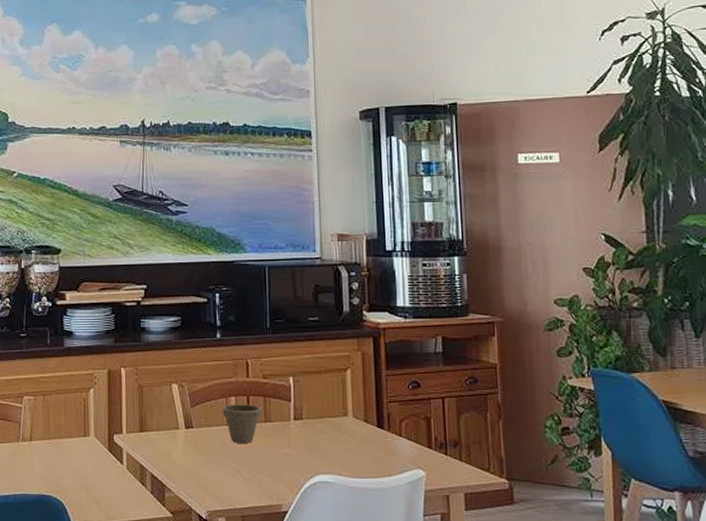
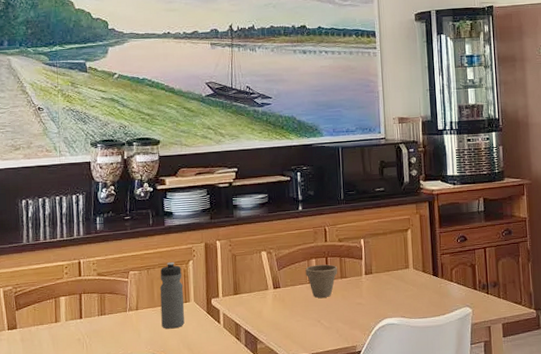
water bottle: none [56,389,83,466] -> present [159,262,185,329]

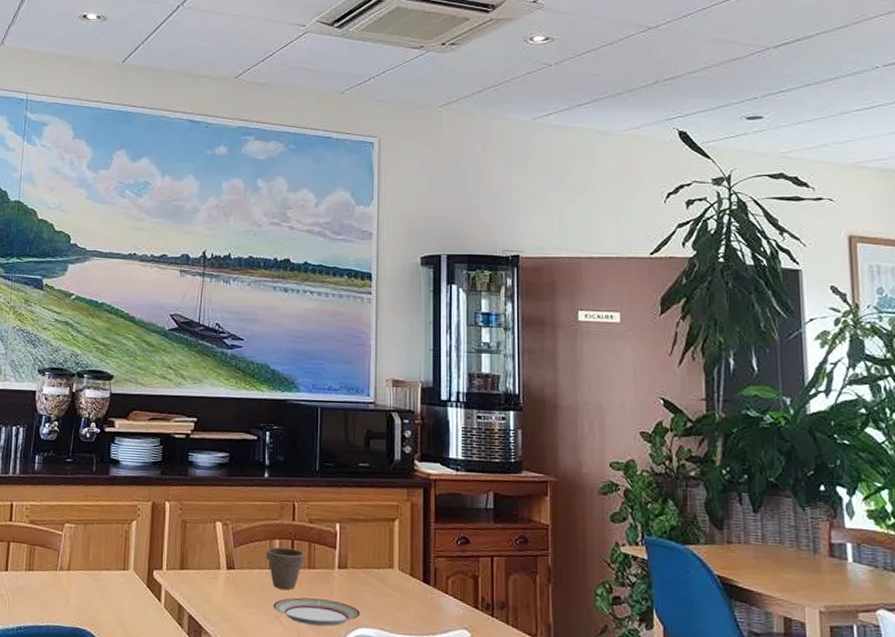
water bottle: present [159,262,185,329] -> none [94,519,123,600]
plate: none [313,300,386,323] -> present [272,597,362,626]

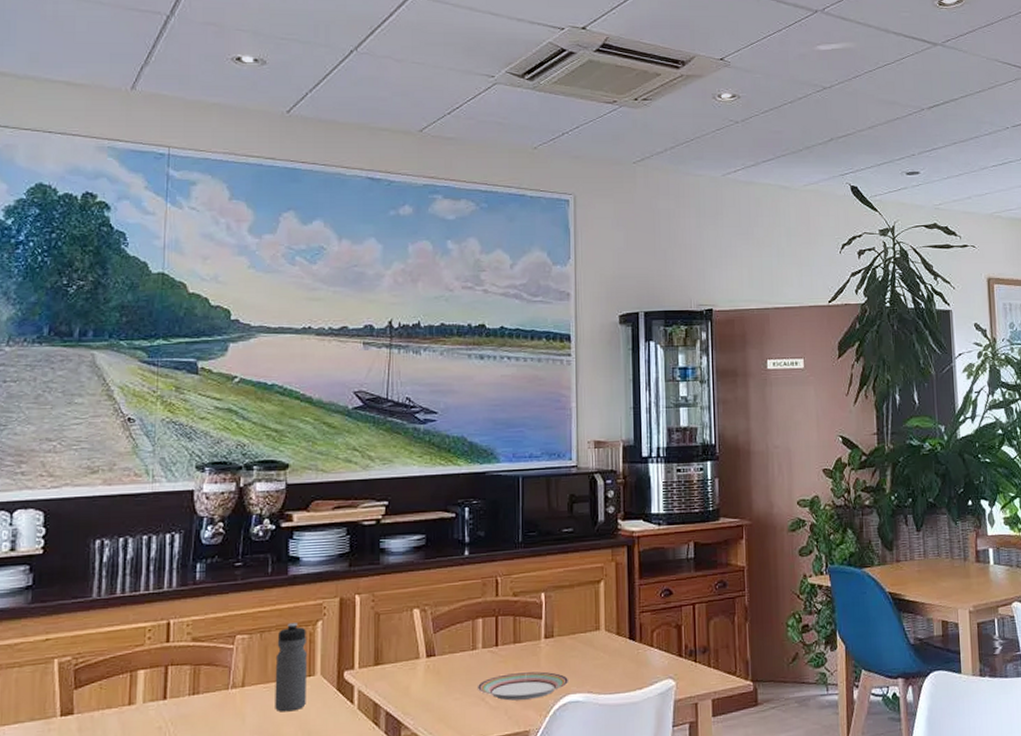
water bottle: none [94,519,123,600] -> present [275,623,308,712]
flower pot: present [266,547,306,590] -> none [469,625,511,669]

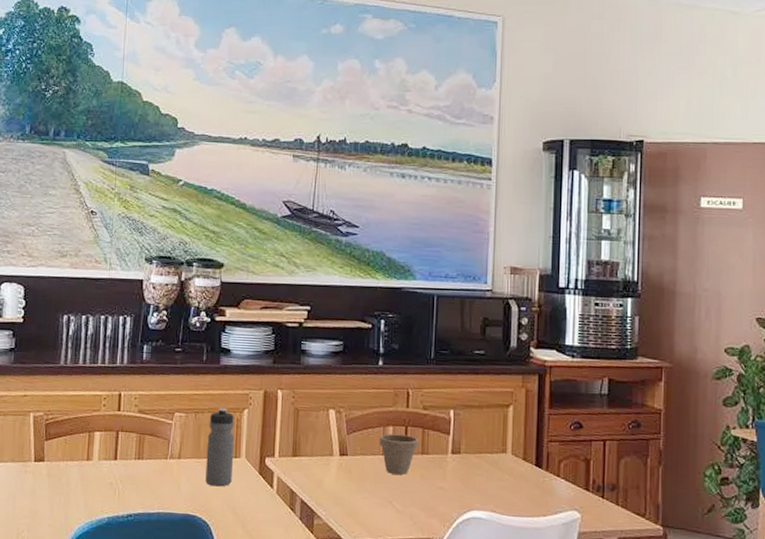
flower pot: none [469,625,511,669] -> present [380,433,419,475]
plate: present [477,671,569,701] -> none [385,482,474,510]

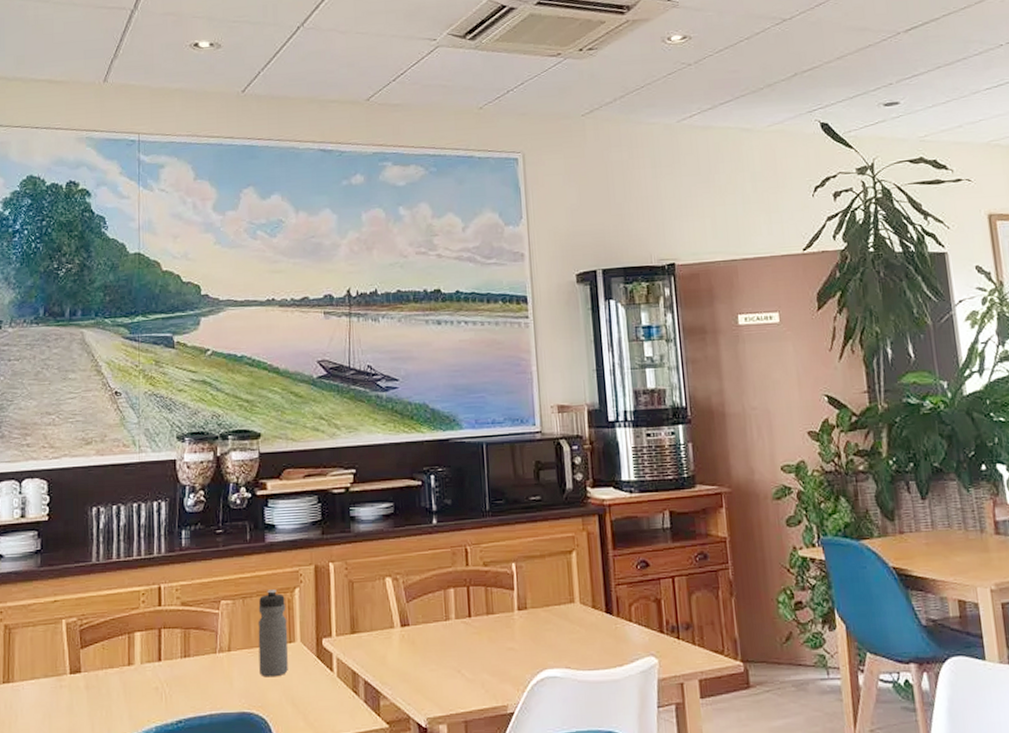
flower pot: present [380,433,419,475] -> none [441,595,483,640]

